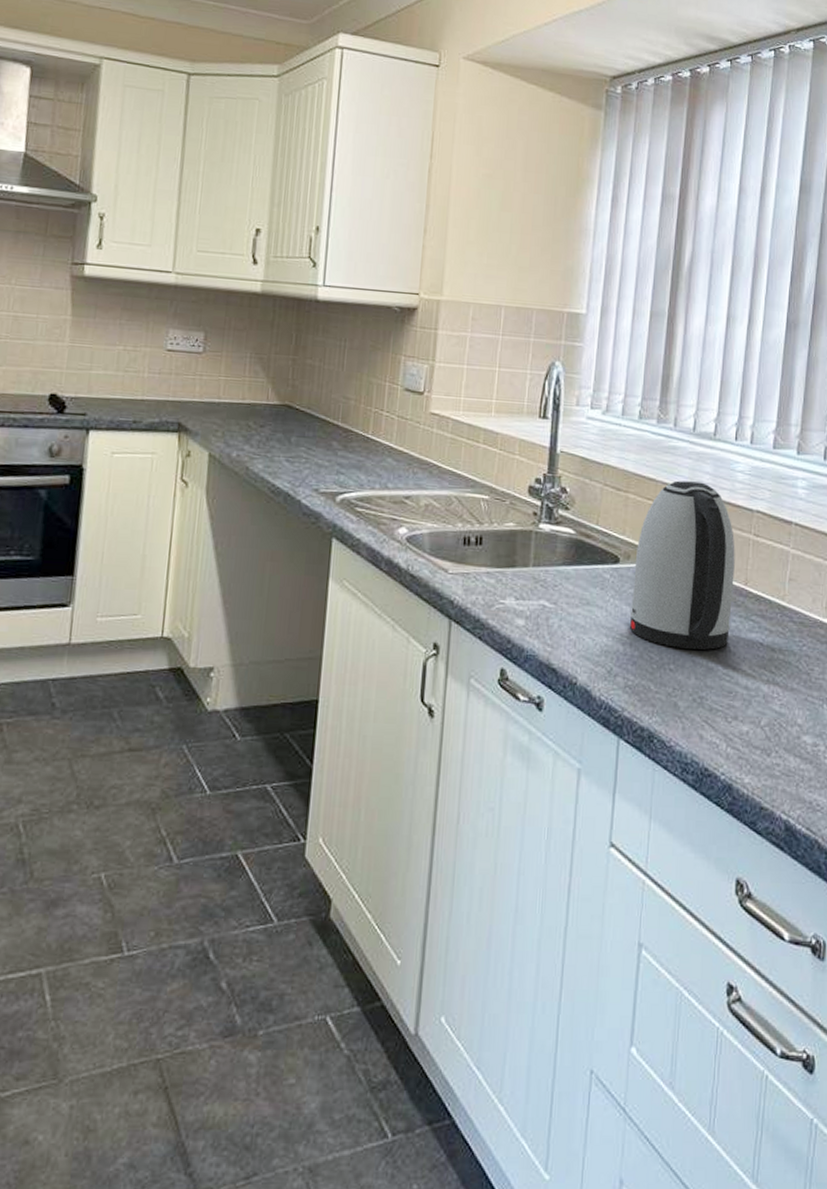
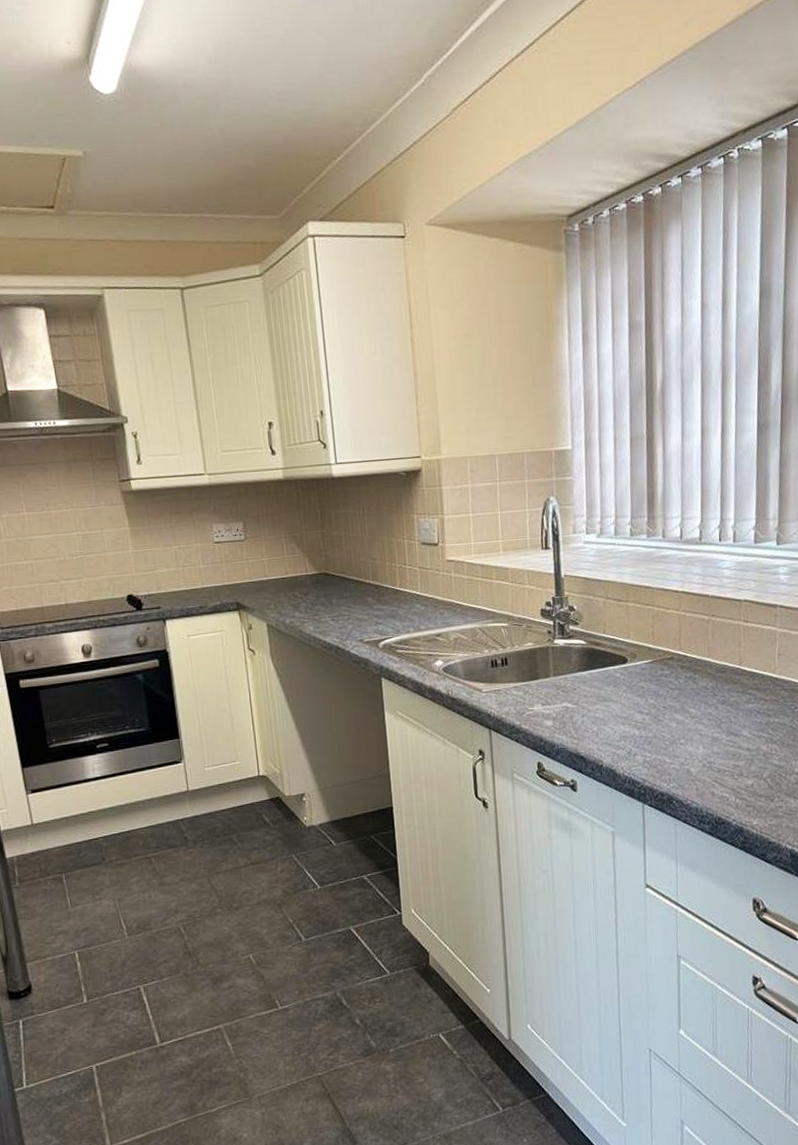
kettle: present [629,480,735,650] -> none [641,583,730,726]

